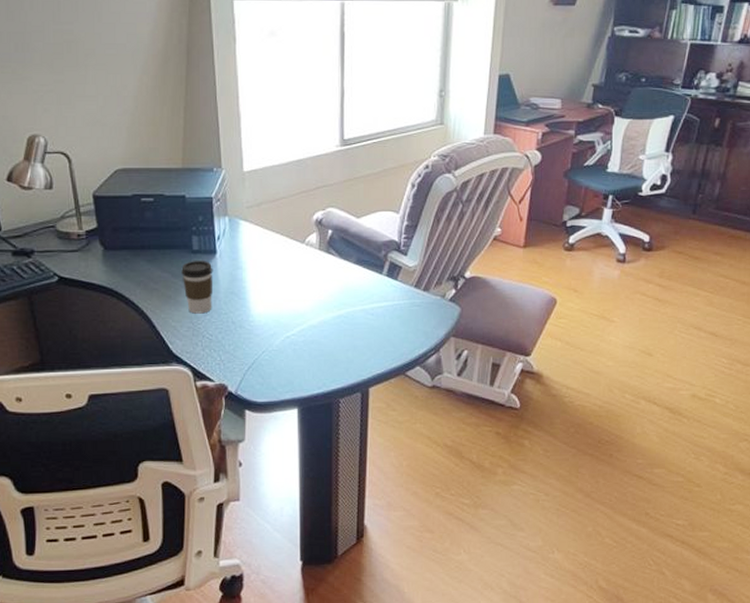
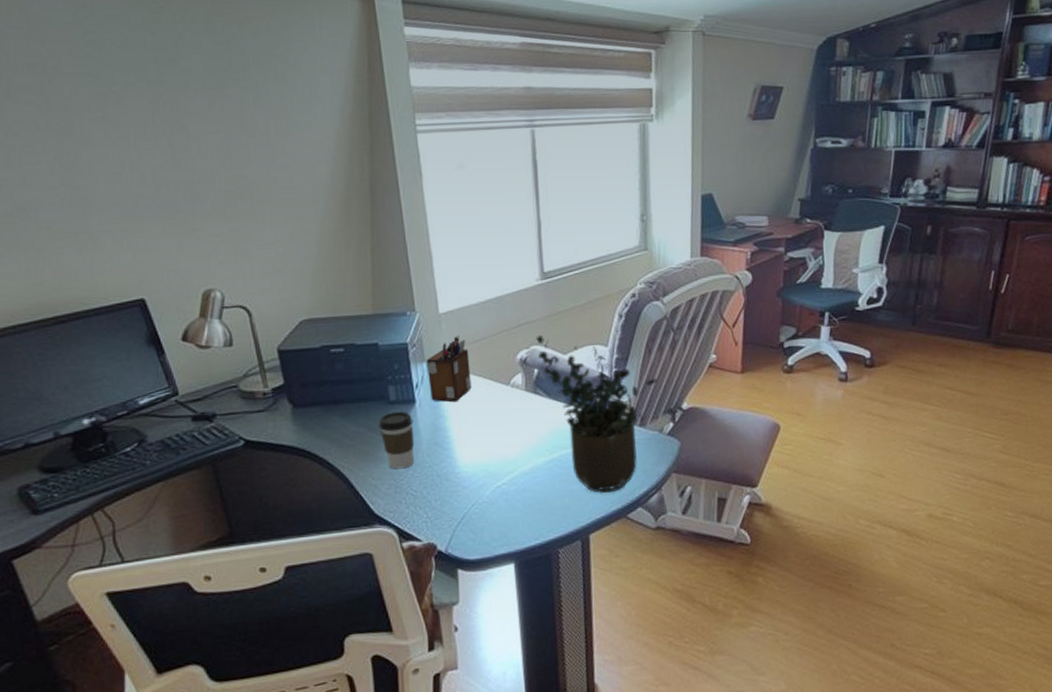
desk organizer: none [229,194,269,256] -> present [427,336,472,402]
potted plant: none [332,198,444,350] -> present [536,334,658,493]

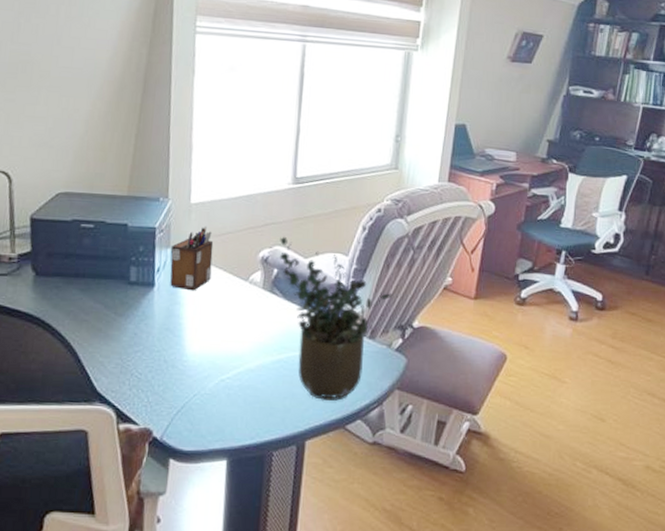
coffee cup: present [379,411,415,470] -> none [115,292,150,350]

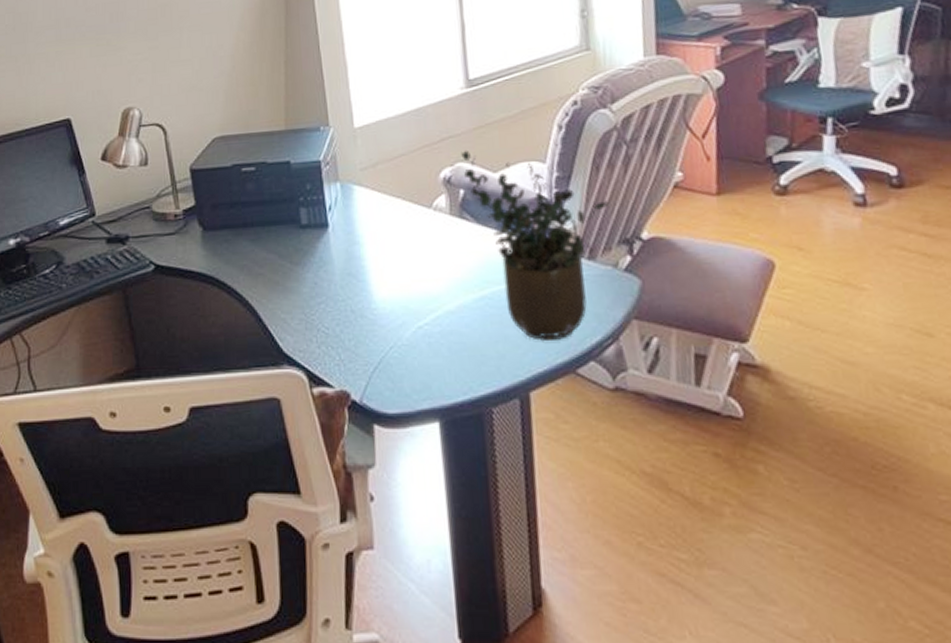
desk organizer: present [170,227,214,291] -> none [341,152,389,227]

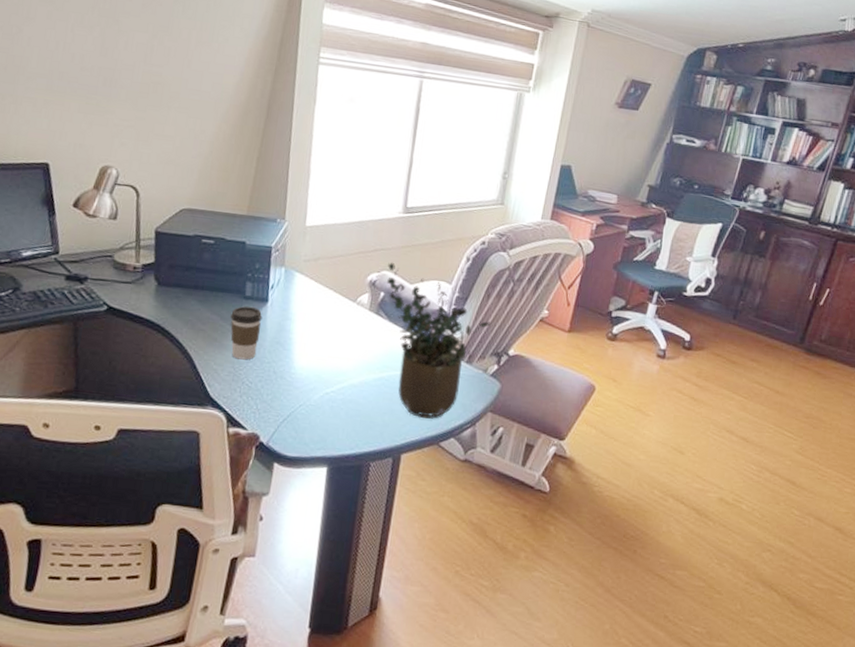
coffee cup: none [289,237,327,302] -> present [230,306,263,360]

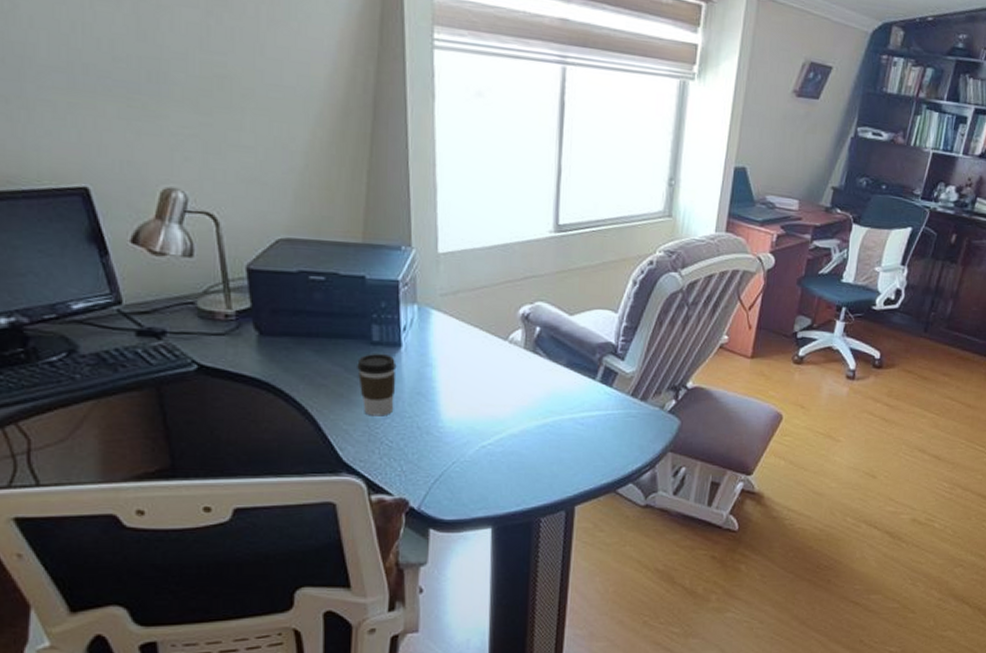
potted plant: present [387,262,491,419] -> none [542,290,665,465]

